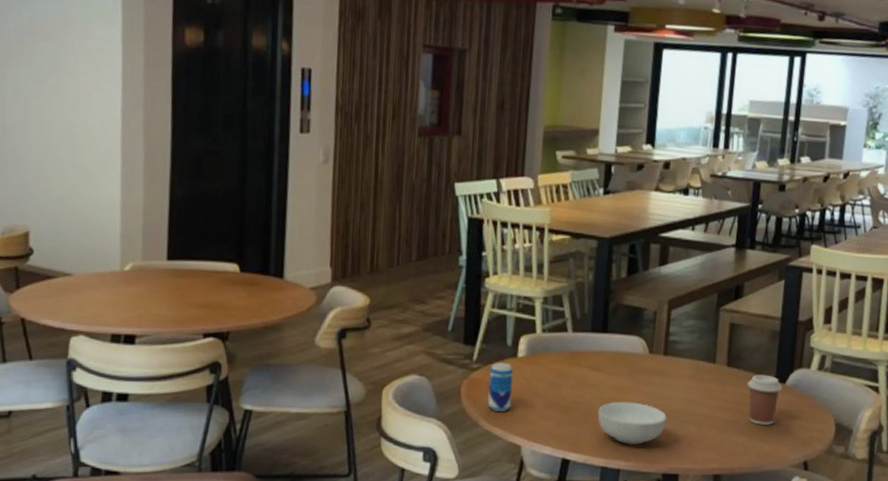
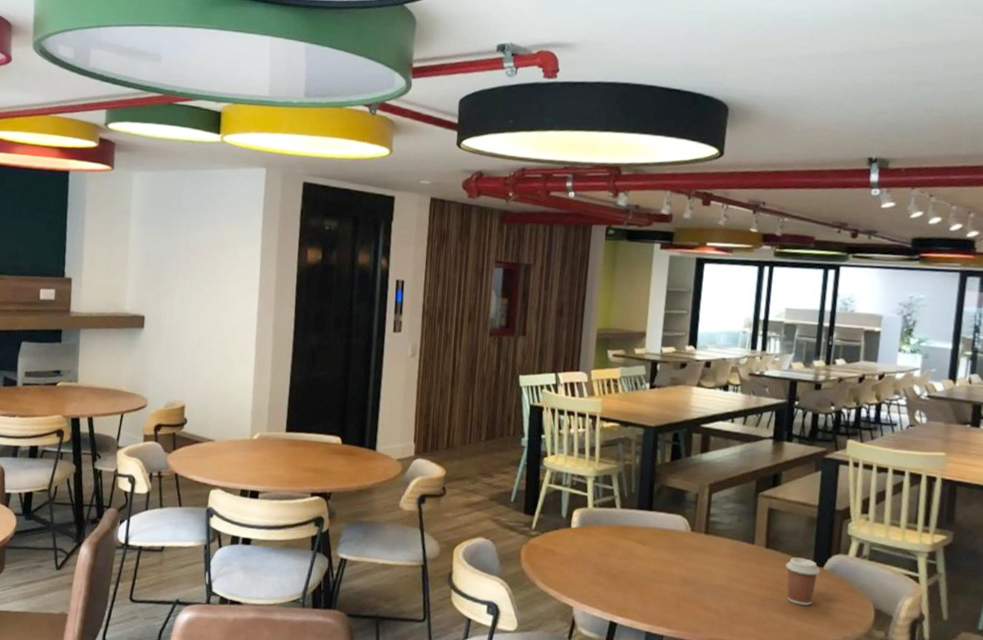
beverage can: present [487,362,513,413] -> none [544,531,567,576]
cereal bowl: present [597,401,667,445] -> none [643,573,708,614]

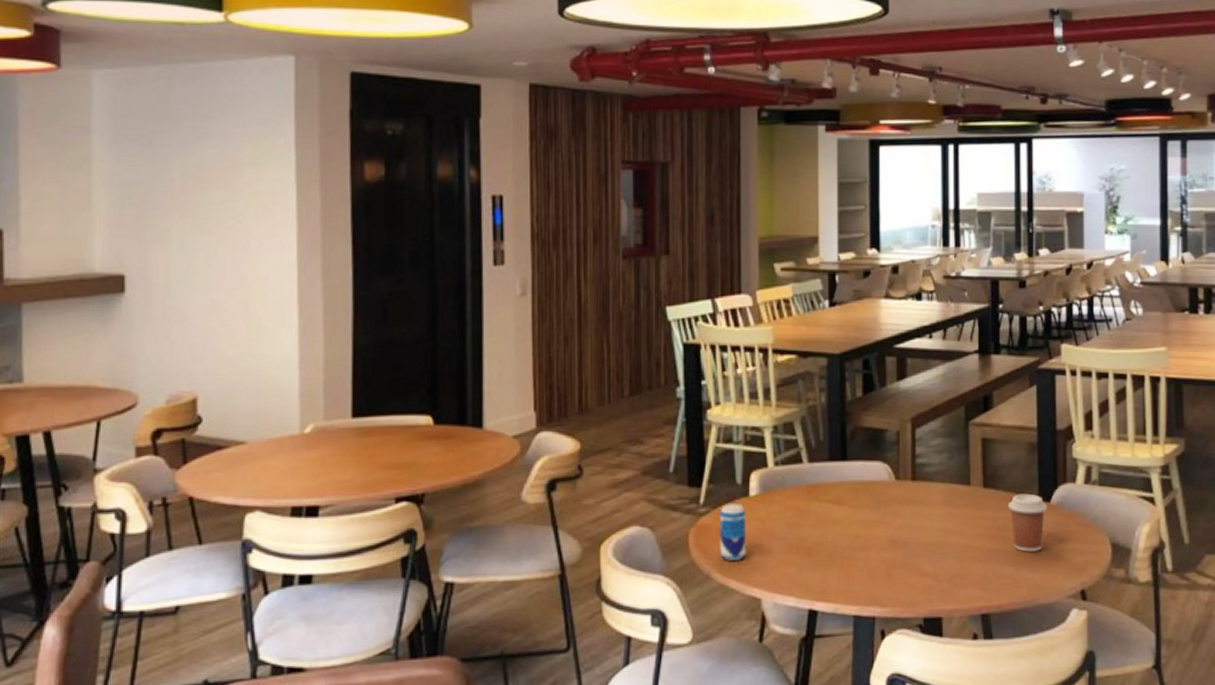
beverage can: none [544,531,567,576] -> present [720,504,747,562]

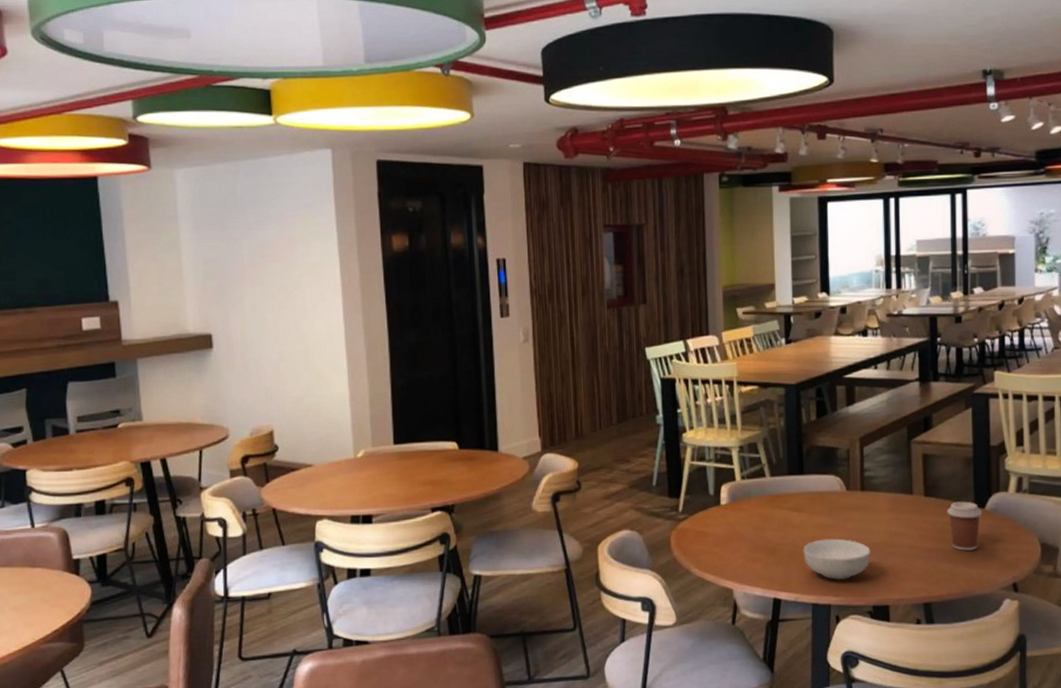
beverage can: present [720,504,747,562] -> none [696,511,720,559]
cereal bowl: none [844,537,923,587] -> present [803,538,872,580]

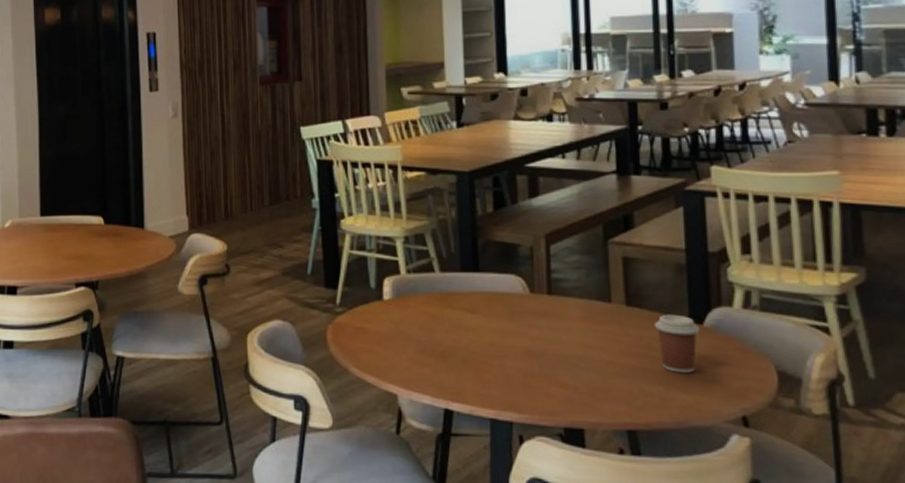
cereal bowl: present [803,538,872,580] -> none [479,346,562,394]

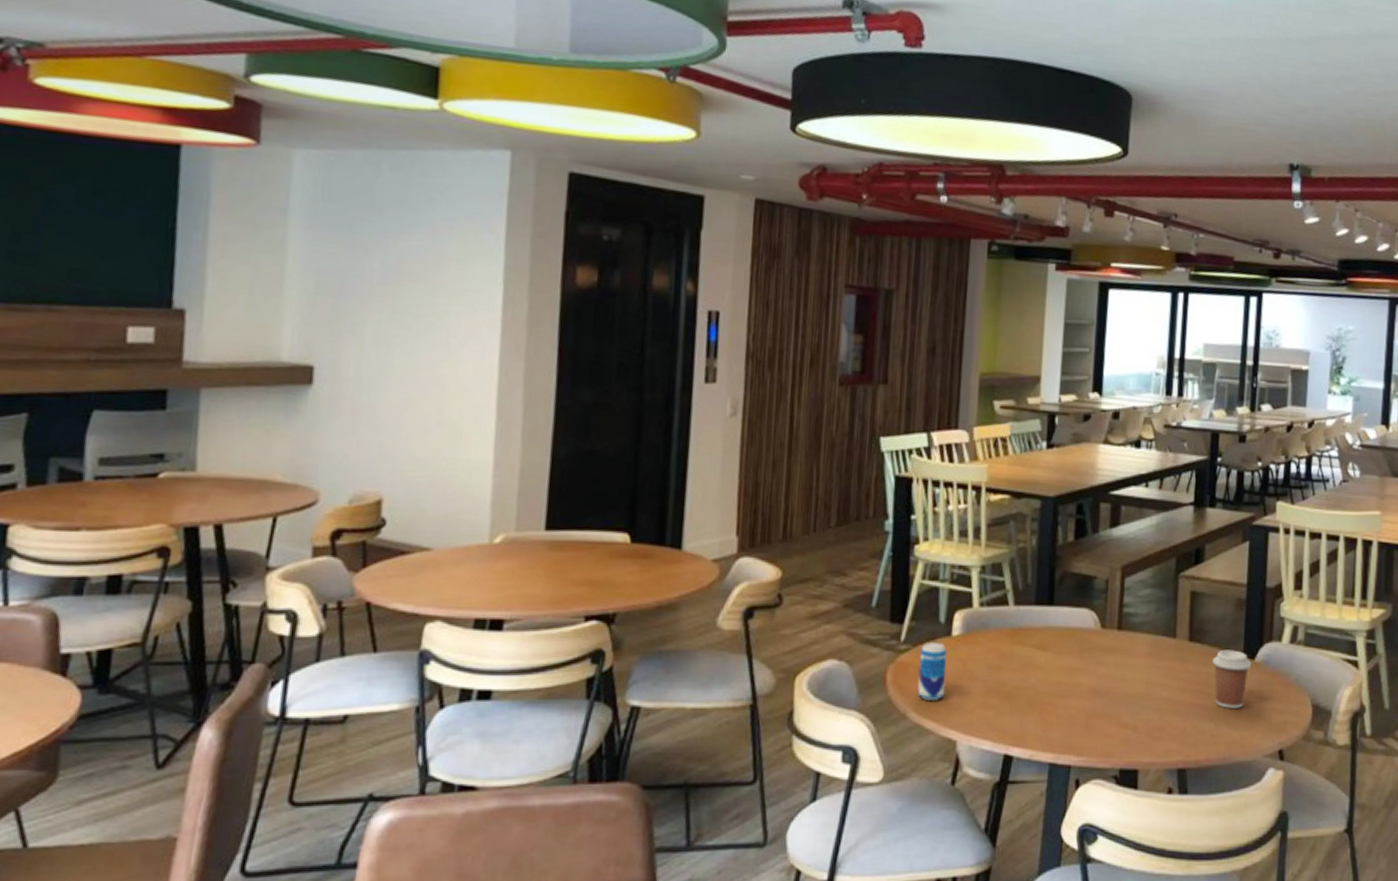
beverage can: none [355,306,382,359] -> present [917,642,947,702]

